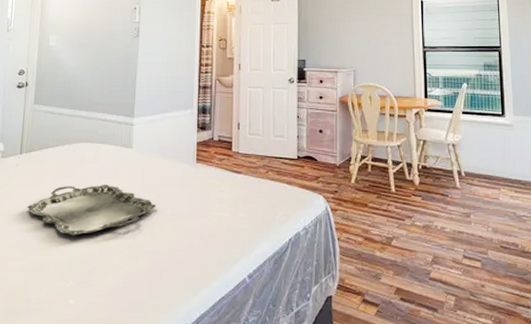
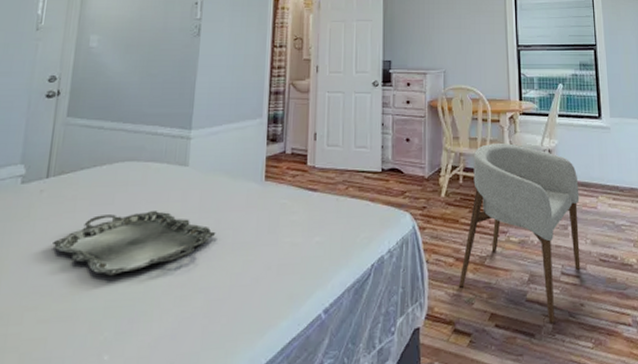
armchair: none [368,137,482,301] -> present [459,143,581,324]

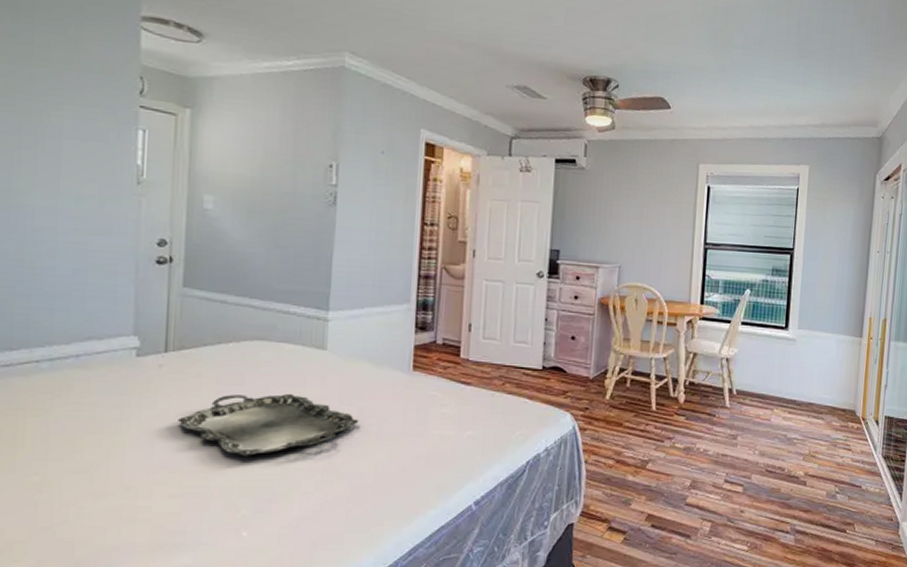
armchair: present [459,143,581,324] -> none [618,348,755,527]

